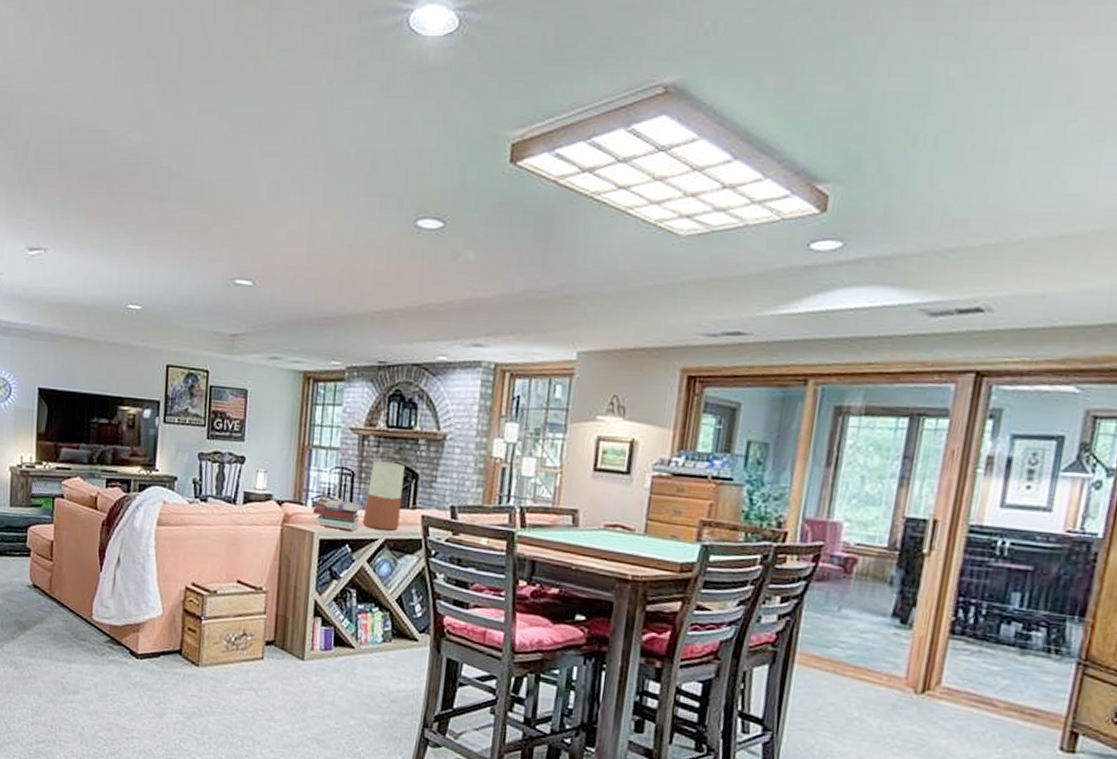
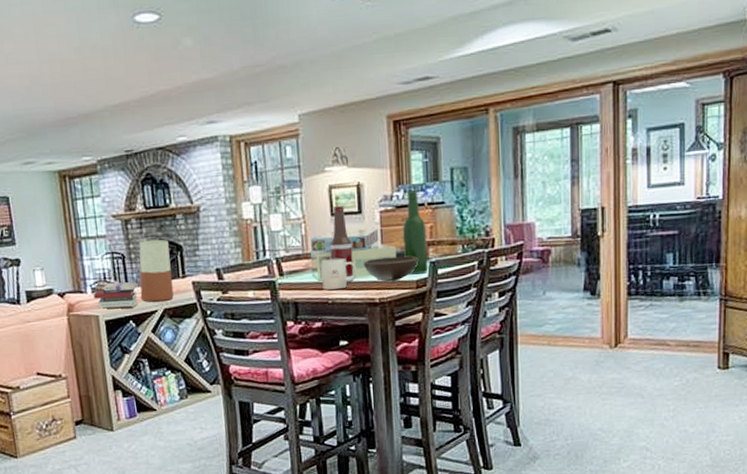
board game: none [557,487,675,549] -> present [309,228,406,282]
mug: none [567,518,613,556] -> present [320,257,358,291]
root beer: none [584,460,612,551] -> present [330,205,354,283]
bowl: none [621,528,688,559] -> present [363,256,418,282]
beer bottle: none [672,458,706,557] -> present [403,190,429,275]

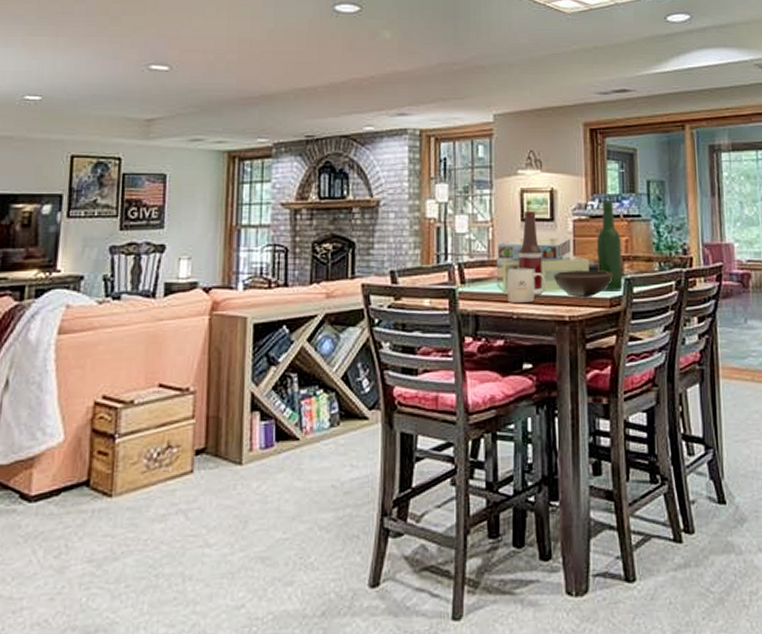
books: present [93,281,139,309] -> none [245,278,297,312]
vase: present [138,239,174,302] -> none [299,233,340,305]

